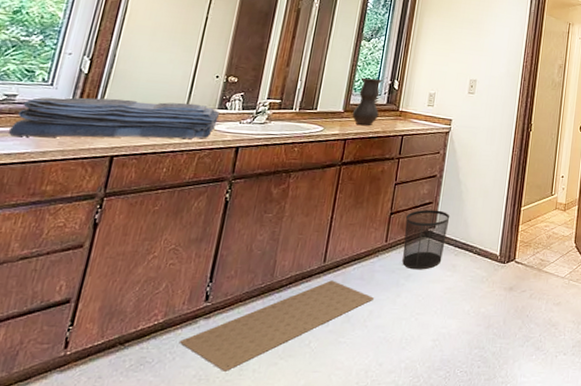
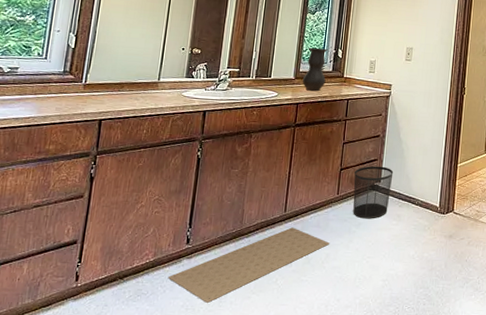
towel: present [8,97,219,139] -> none [14,69,187,105]

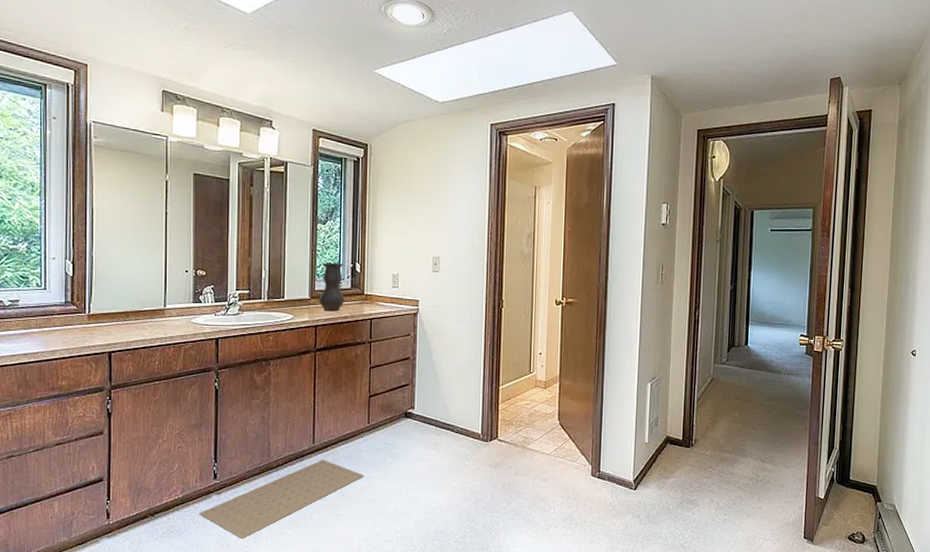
waste bin: present [353,166,394,219] -> none [385,391,428,449]

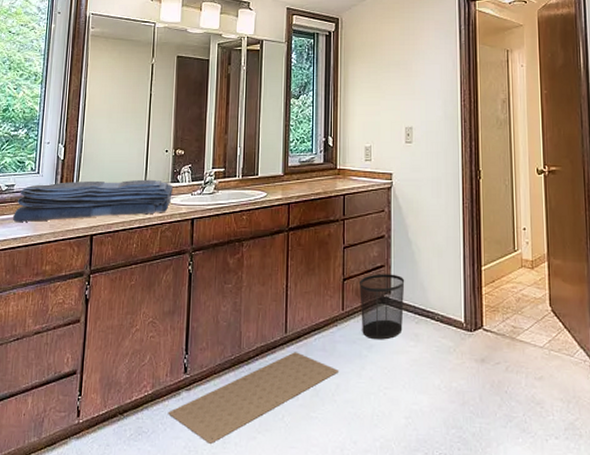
towel: none [20,298,195,338] -> present [12,179,173,222]
vase: present [319,262,345,312] -> none [292,137,318,188]
waste bin: none [385,391,428,449] -> present [360,274,405,340]

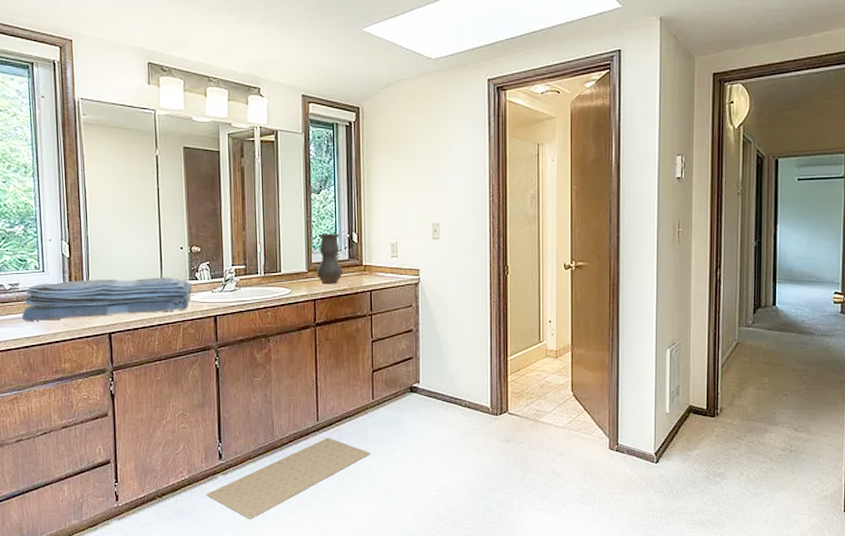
vase: none [292,137,318,188] -> present [316,233,343,285]
waste bin: present [360,274,405,340] -> none [389,365,433,425]

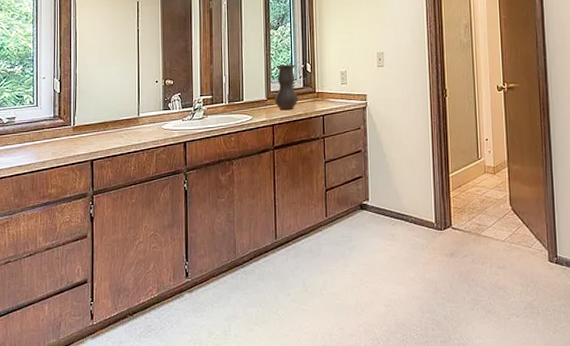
towel: present [21,277,192,321] -> none [16,108,165,151]
bath mat: present [205,438,372,519] -> none [173,255,326,336]

